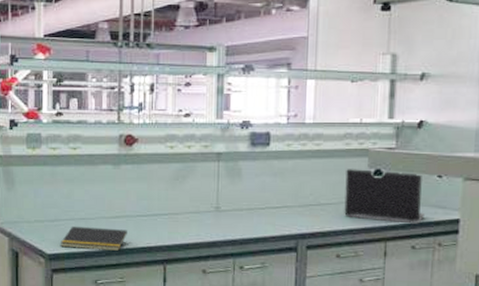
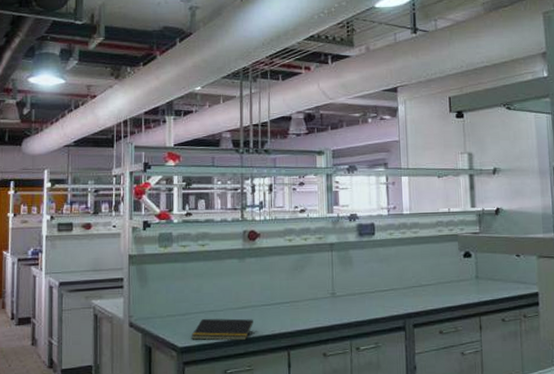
laptop computer: present [344,169,424,224] -> none [441,252,509,299]

